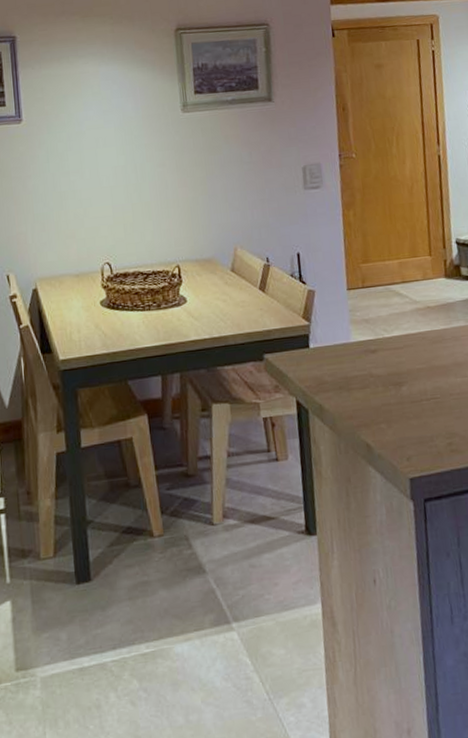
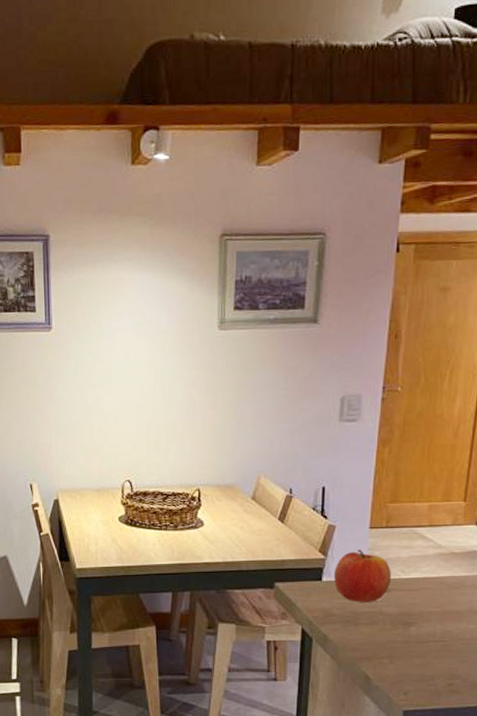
fruit: none [320,312,376,367] -> present [334,550,391,602]

